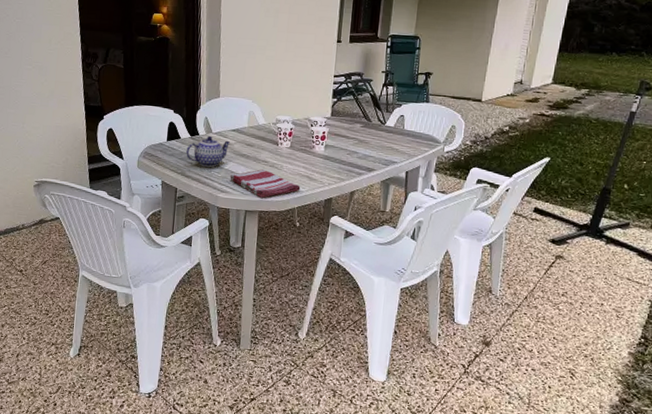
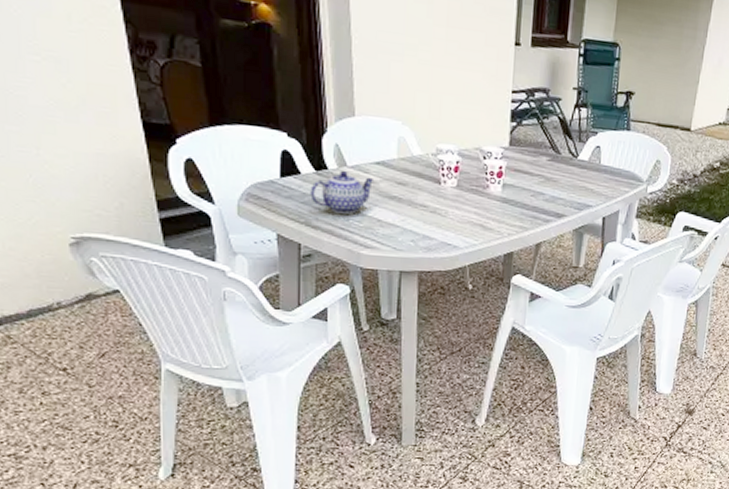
dish towel: present [230,169,301,199] -> none [376,216,472,256]

